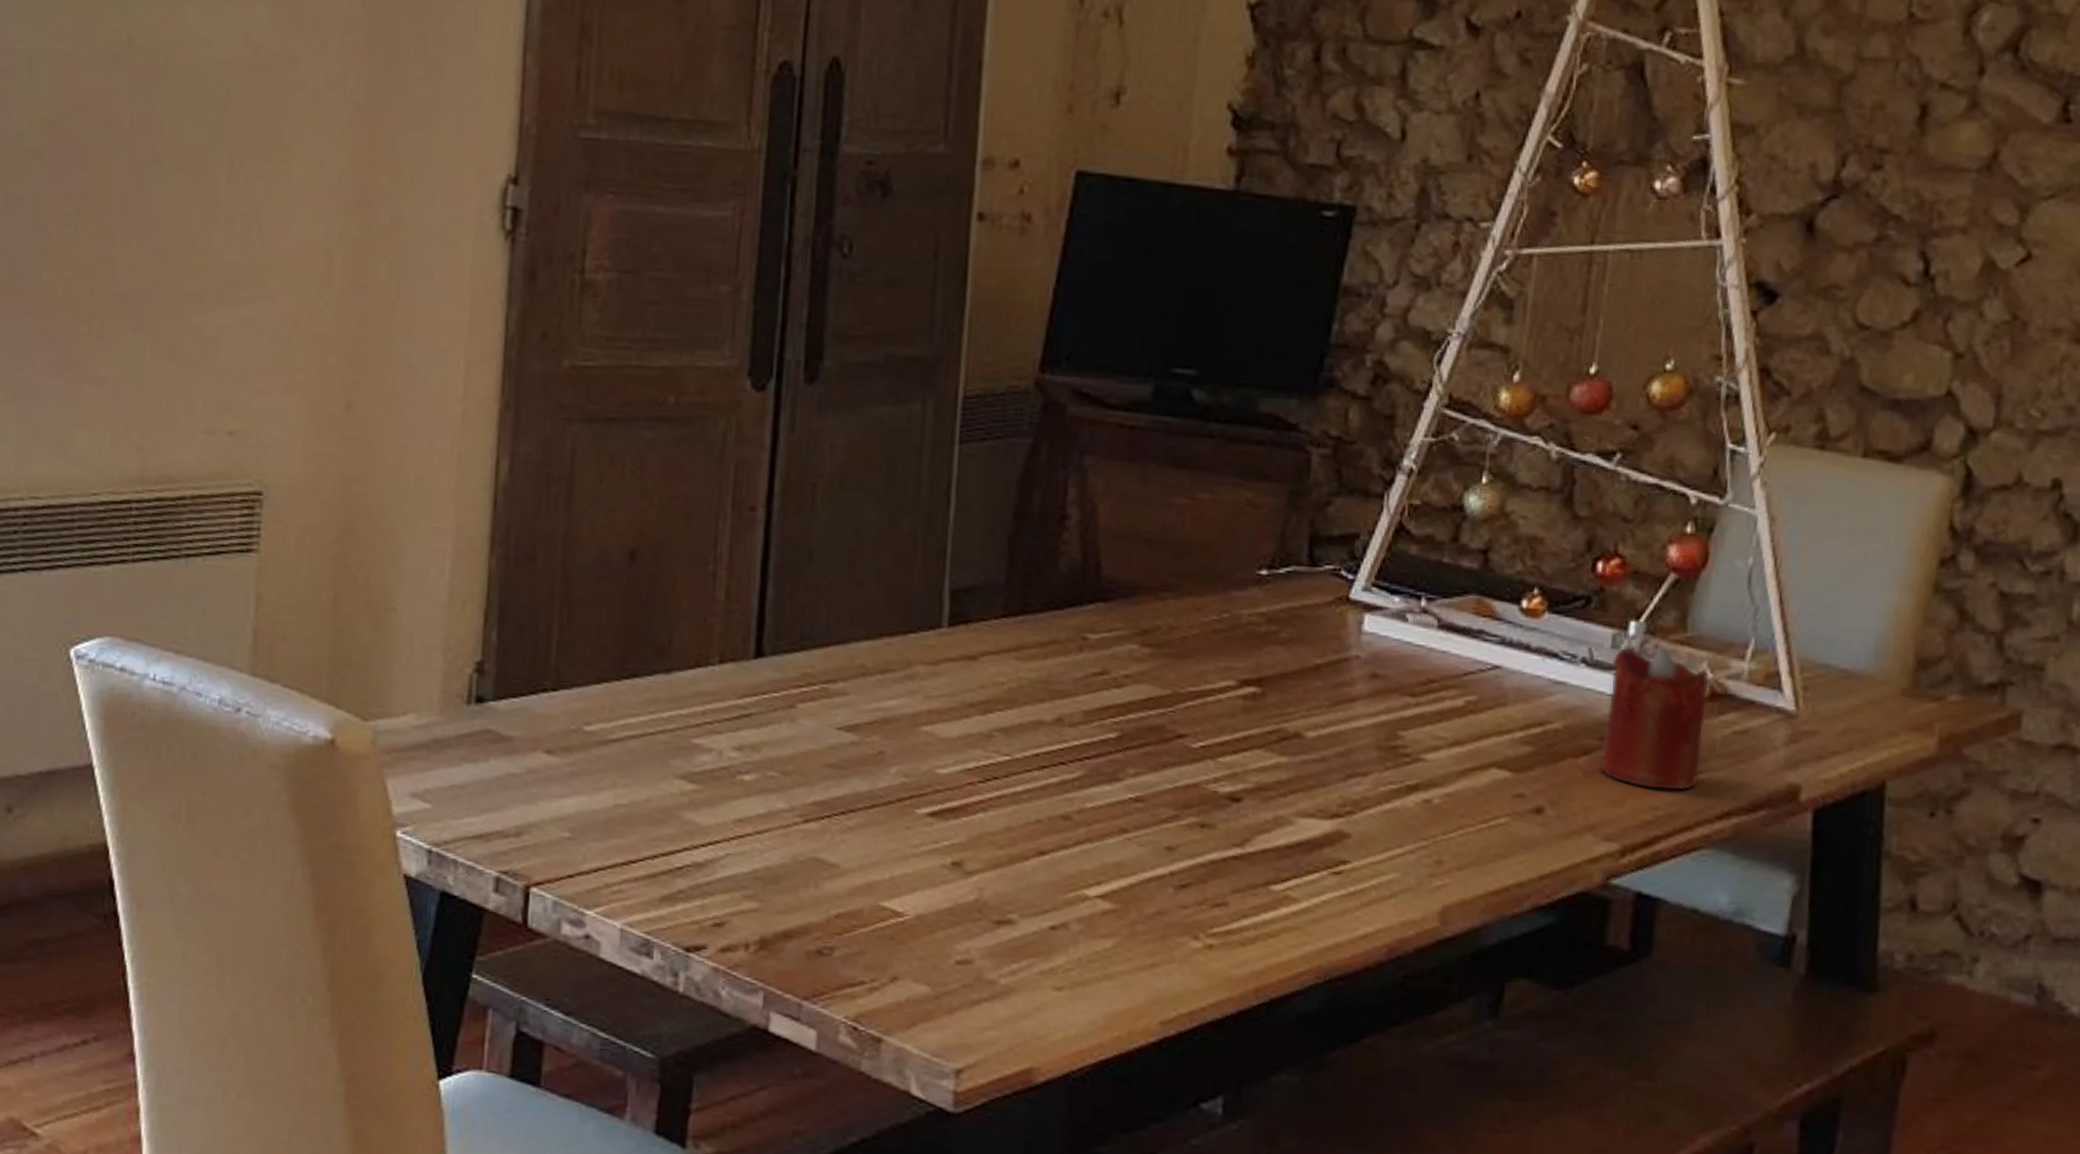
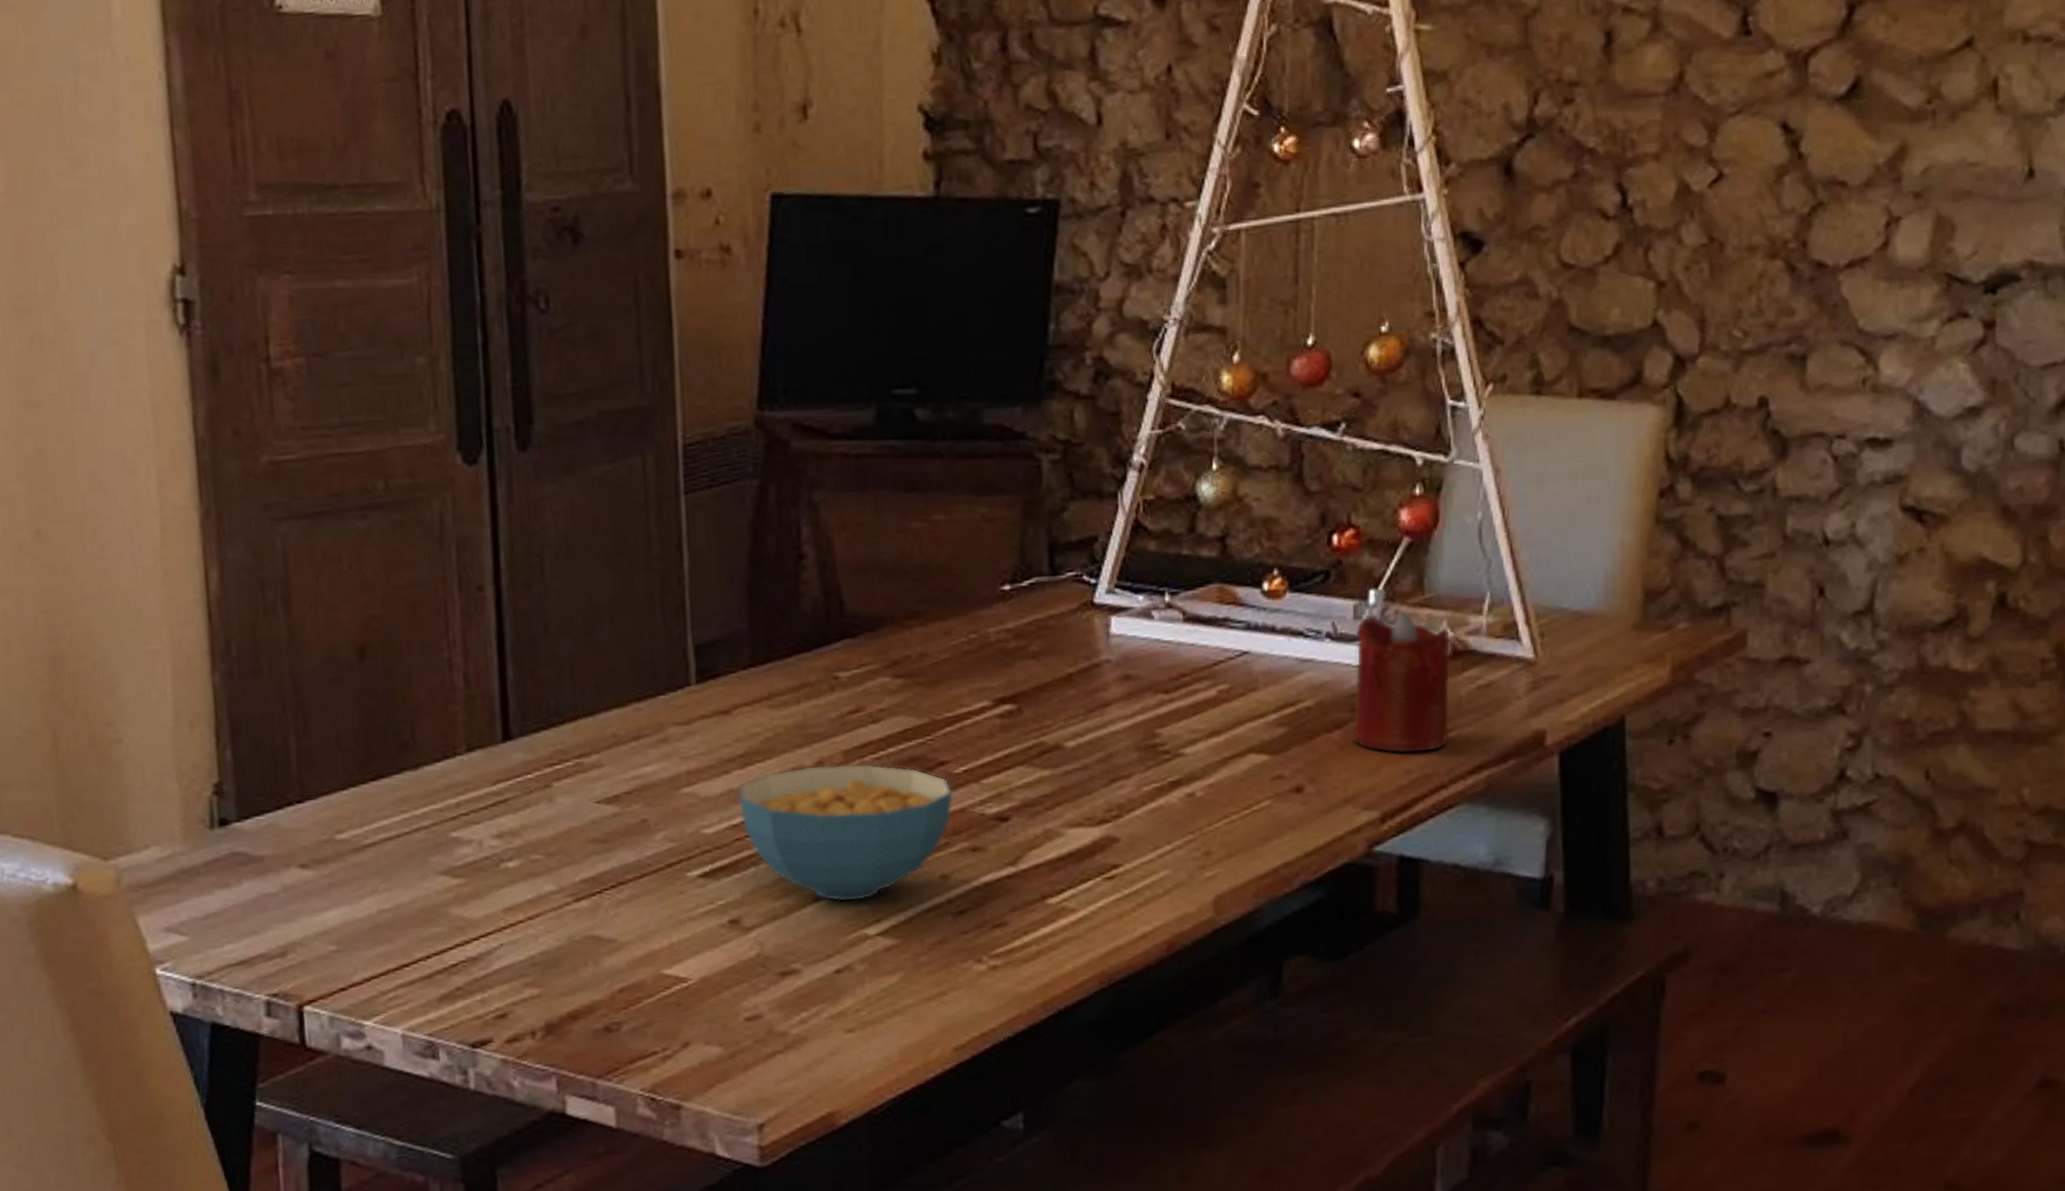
cereal bowl: none [975,721,1189,861] -> present [737,763,954,902]

